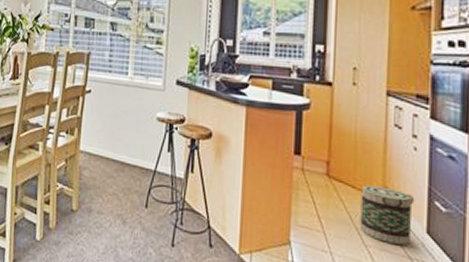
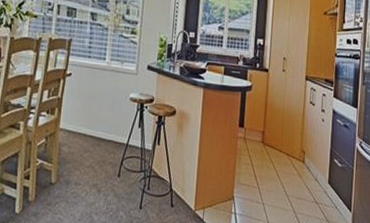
basket: present [360,185,415,245] -> none [284,149,322,193]

